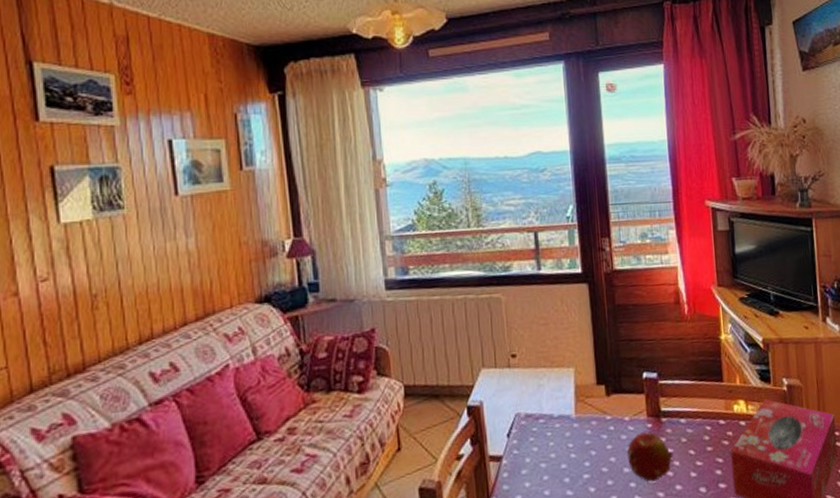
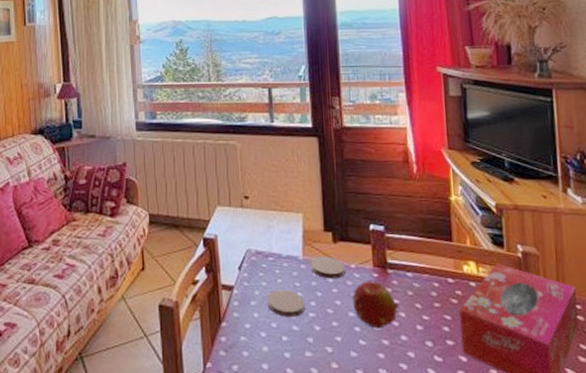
coaster: none [539,452,579,483] -> present [267,289,305,317]
coaster: none [583,411,619,436] -> present [310,256,345,279]

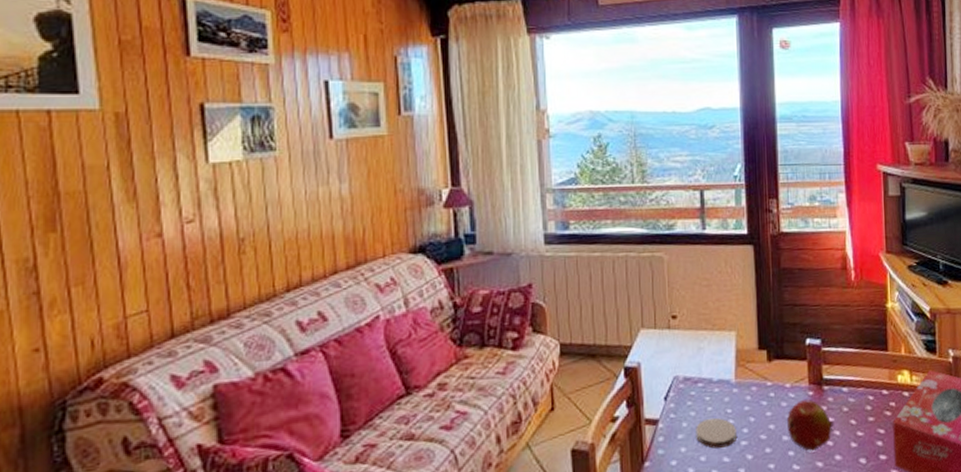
coaster: present [310,256,345,279] -> none [743,377,780,402]

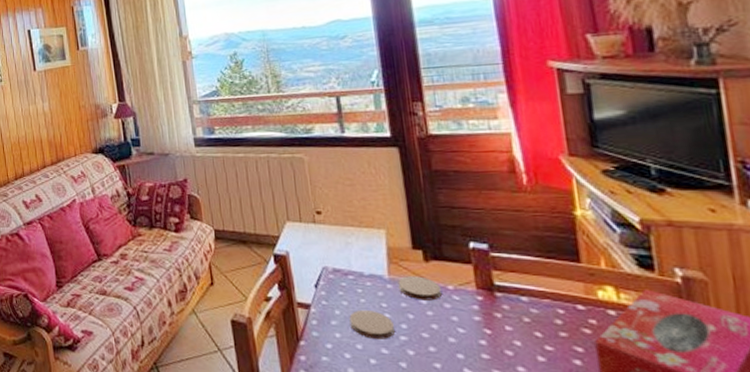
coaster: none [743,377,780,402] -> present [398,276,442,301]
fruit: present [786,399,835,451] -> none [451,304,514,358]

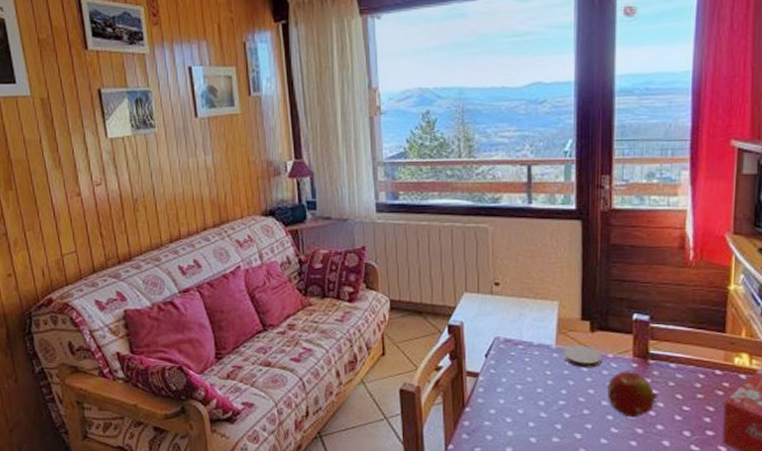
coaster: present [349,309,395,339] -> none [514,377,555,404]
fruit: none [451,304,514,358] -> present [606,371,659,418]

